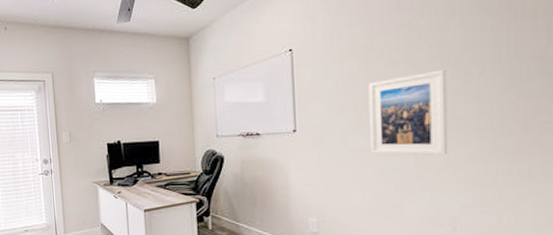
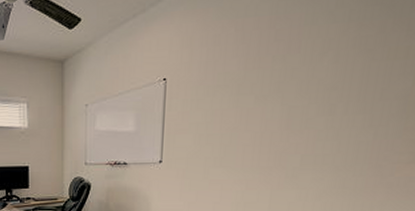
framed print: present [368,69,448,156] -> none [230,106,312,191]

